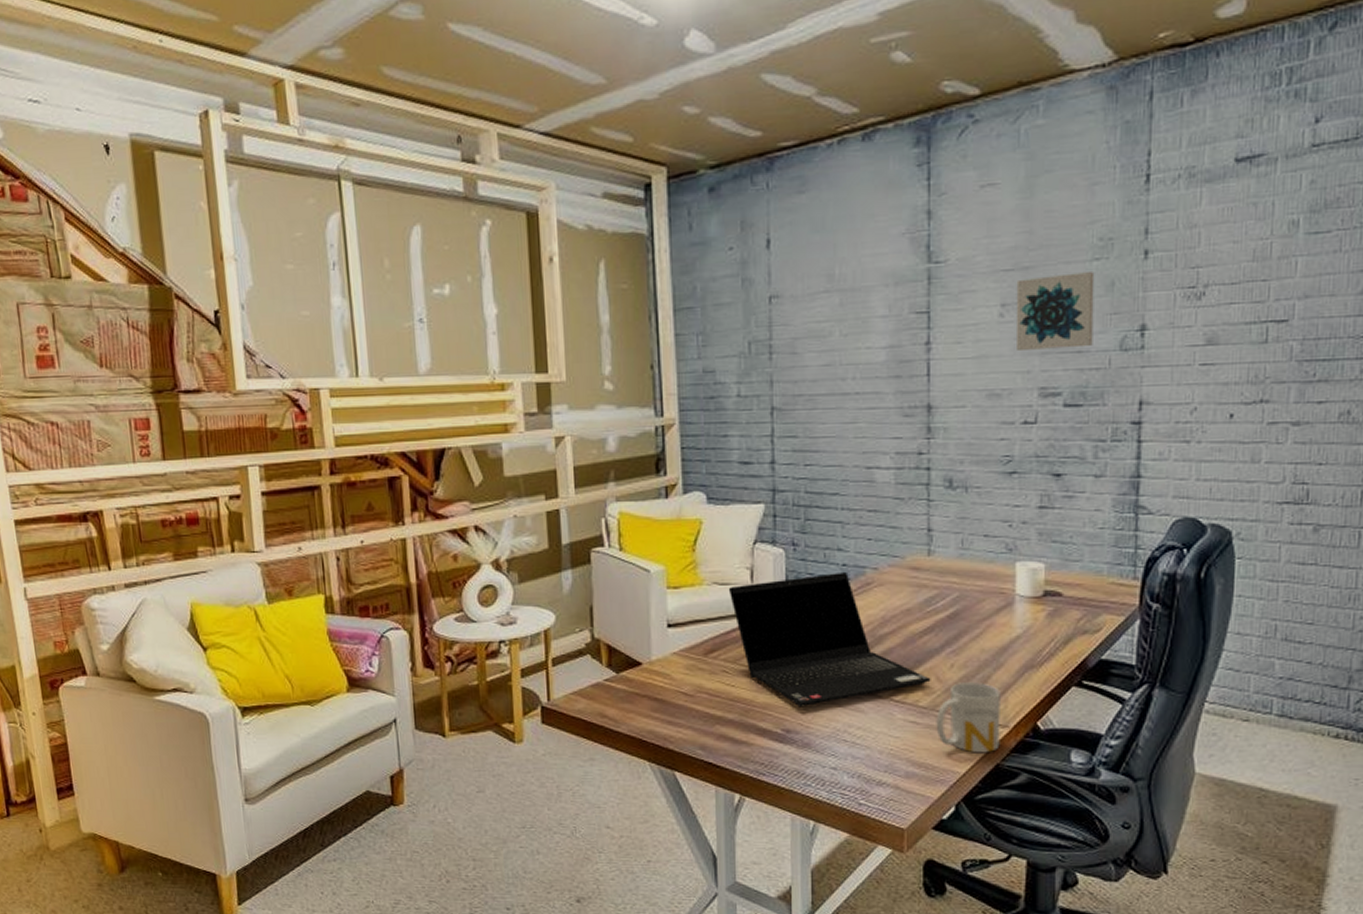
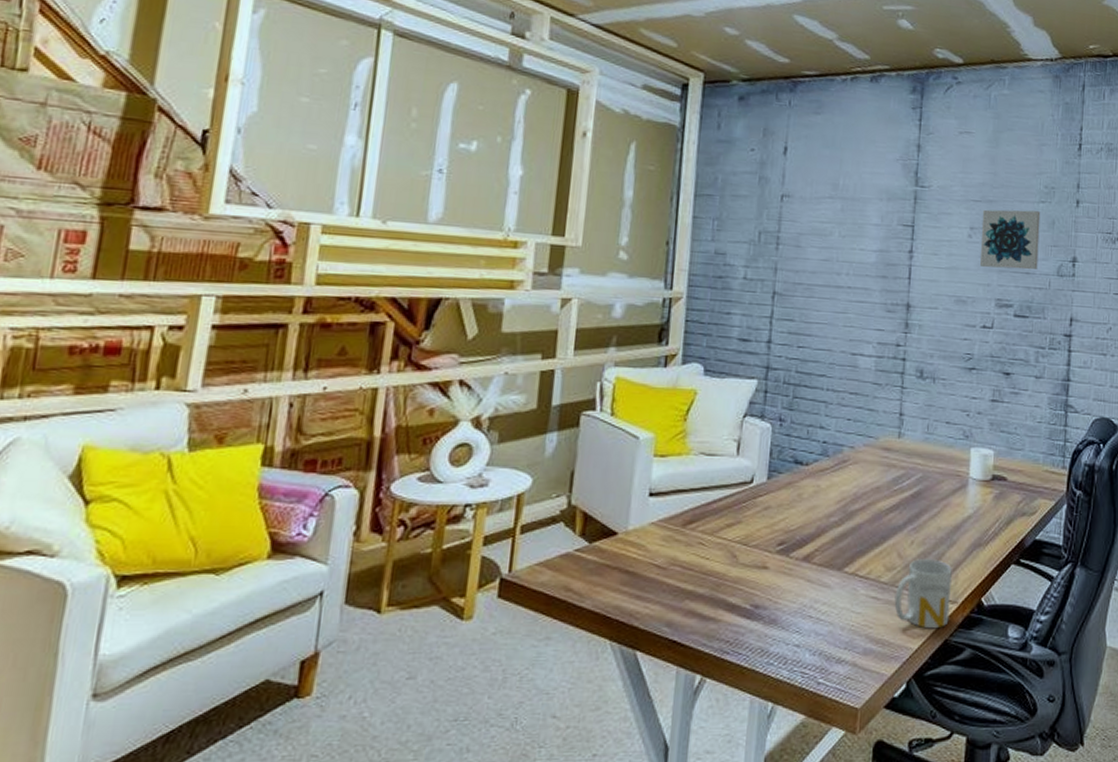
laptop computer: present [728,573,931,708] -> none [714,449,893,582]

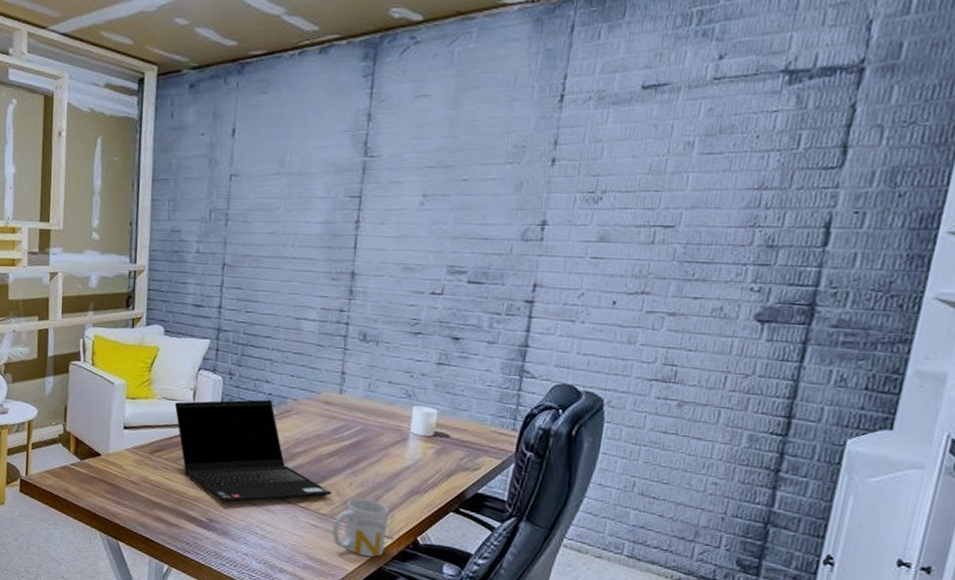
laptop computer: none [714,449,893,582] -> present [174,399,332,503]
wall art: present [980,209,1041,270] -> none [432,173,506,236]

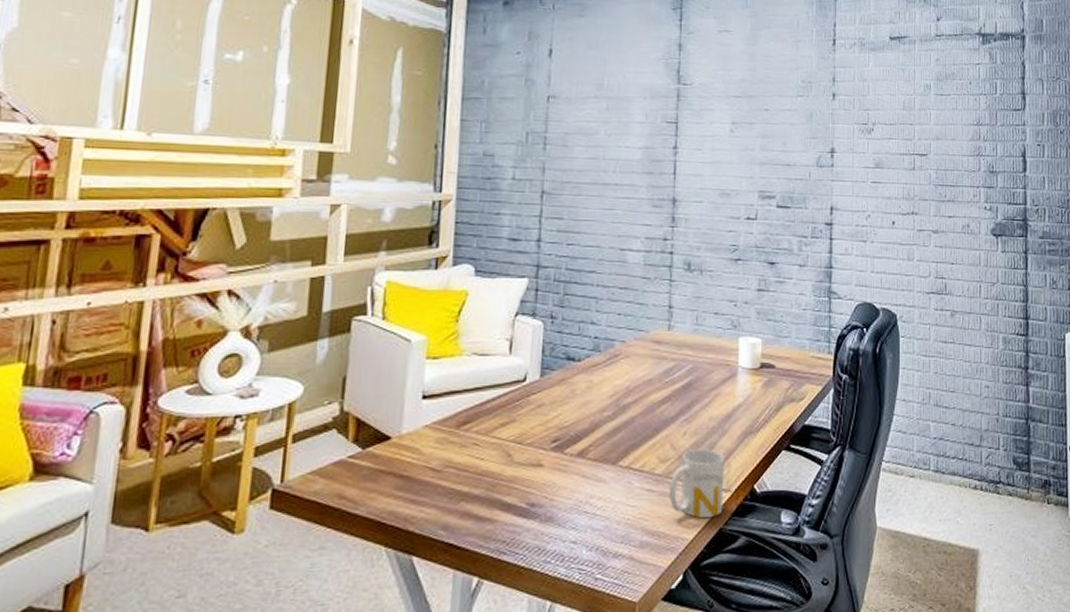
laptop computer: present [174,399,332,503] -> none [486,345,666,480]

